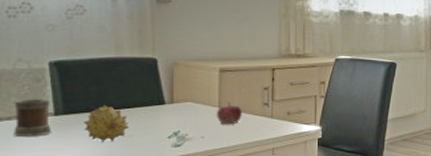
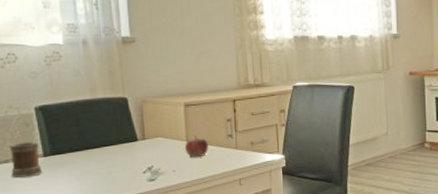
fruit: present [83,104,130,142] -> none [68,144,109,180]

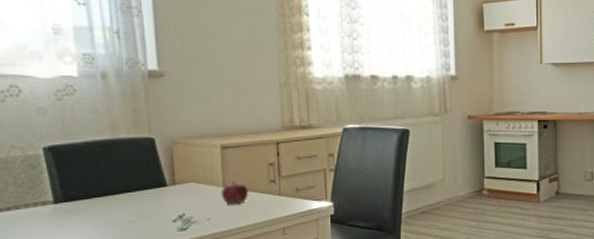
mug: present [9,141,42,178] -> none [12,186,52,227]

